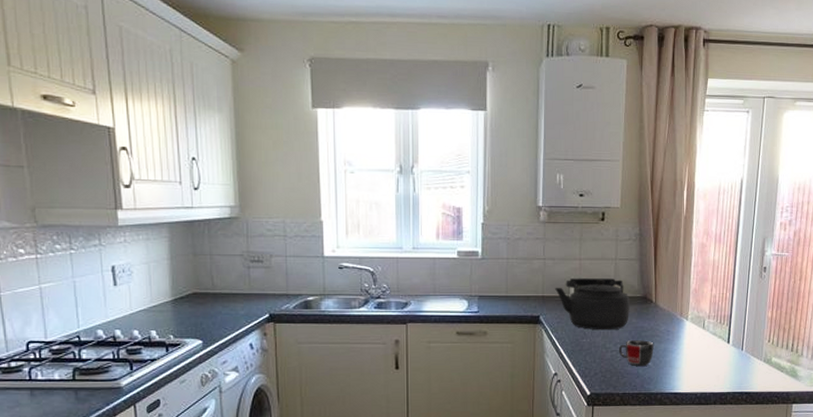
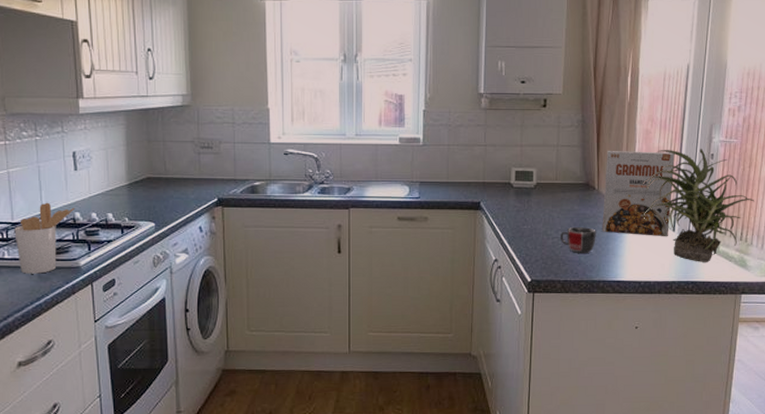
utensil holder: none [48,319,114,396] -> present [14,202,74,274]
kettle: present [555,278,629,330] -> none [496,165,571,217]
cereal box: none [659,264,729,349] -> present [602,151,675,237]
potted plant: none [698,261,805,373] -> present [642,148,755,262]

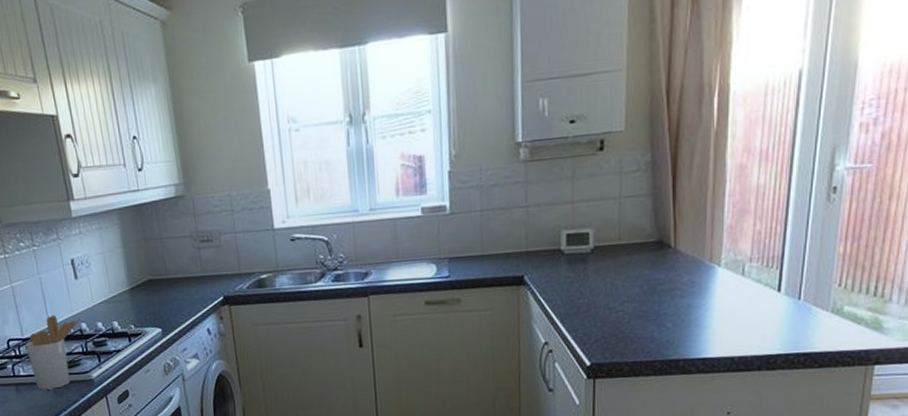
mug: present [560,227,596,253] -> none [625,295,673,328]
cereal box: present [602,151,675,237] -> none [681,190,781,301]
potted plant: present [642,148,755,262] -> none [735,180,897,328]

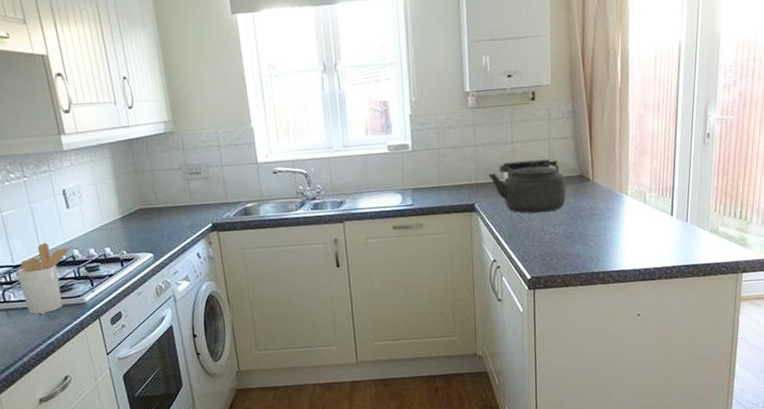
kettle: none [542,222,640,287] -> present [488,159,567,213]

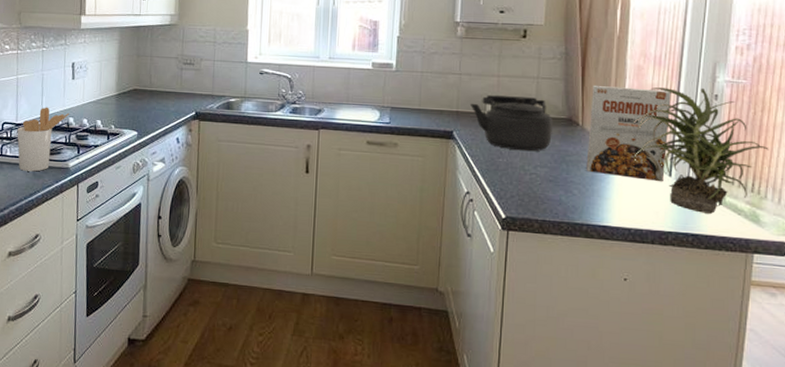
cereal box: none [599,135,670,224] -> present [586,86,671,182]
potted plant: none [637,128,754,245] -> present [633,87,769,214]

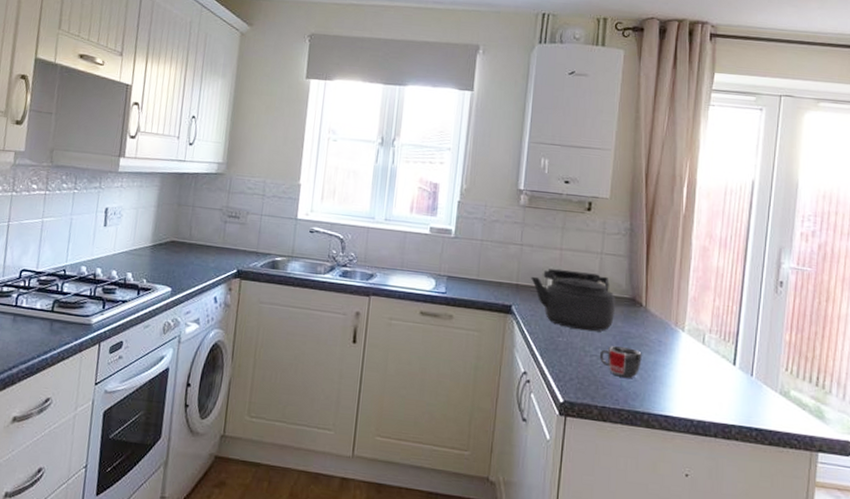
utensil holder: present [17,107,69,172] -> none [34,255,97,327]
mug: none [538,164,580,193] -> present [599,346,642,378]
cereal box: present [586,86,671,182] -> none [649,265,736,371]
potted plant: present [633,87,769,214] -> none [697,270,834,407]

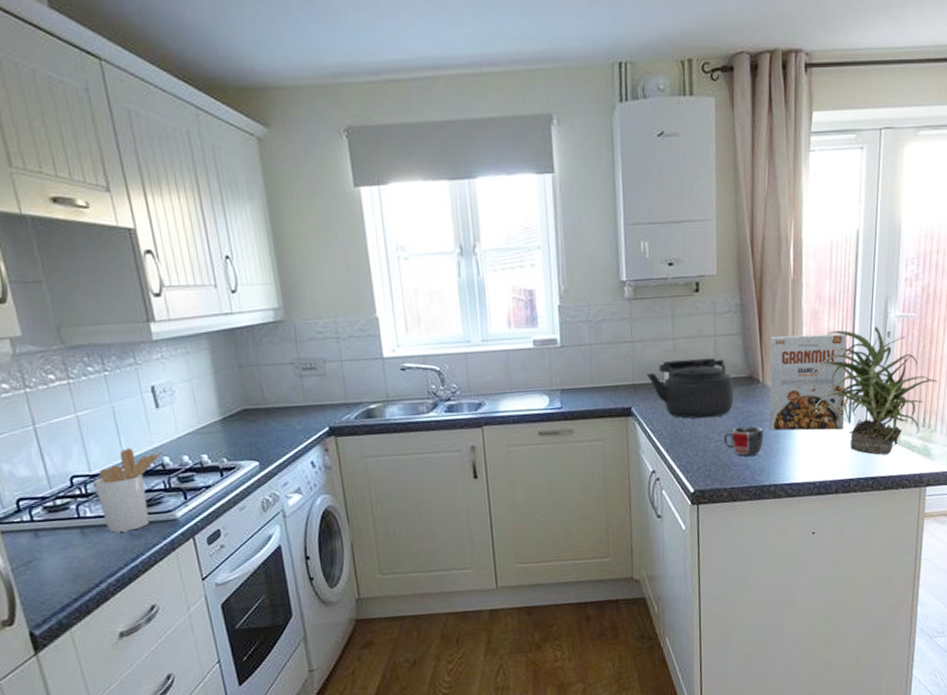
utensil holder: none [34,255,97,327] -> present [93,447,162,533]
cereal box: none [649,265,736,371] -> present [769,333,847,431]
potted plant: none [697,270,834,407] -> present [812,326,938,455]

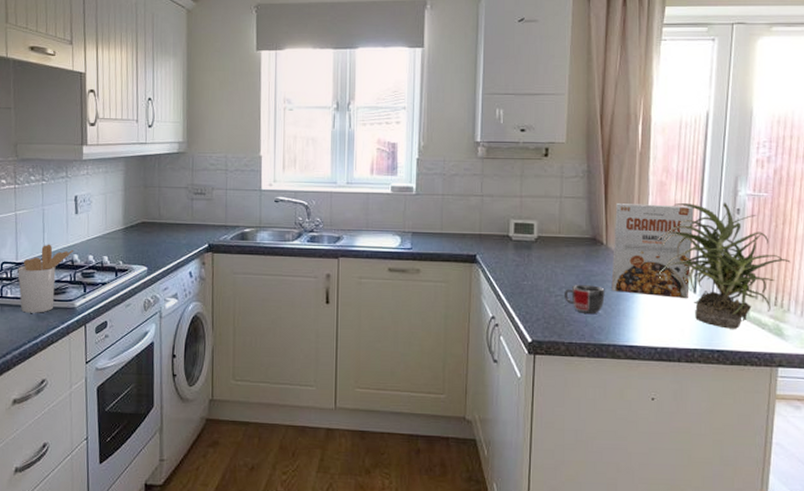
kettle: present [647,358,734,419] -> none [493,216,576,273]

